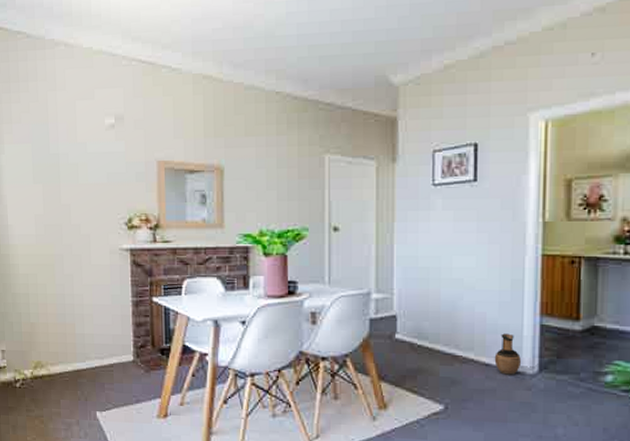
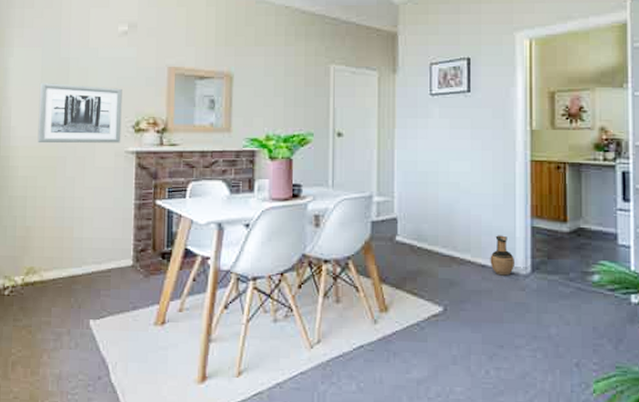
wall art: none [32,180,115,240] -> present [37,83,122,143]

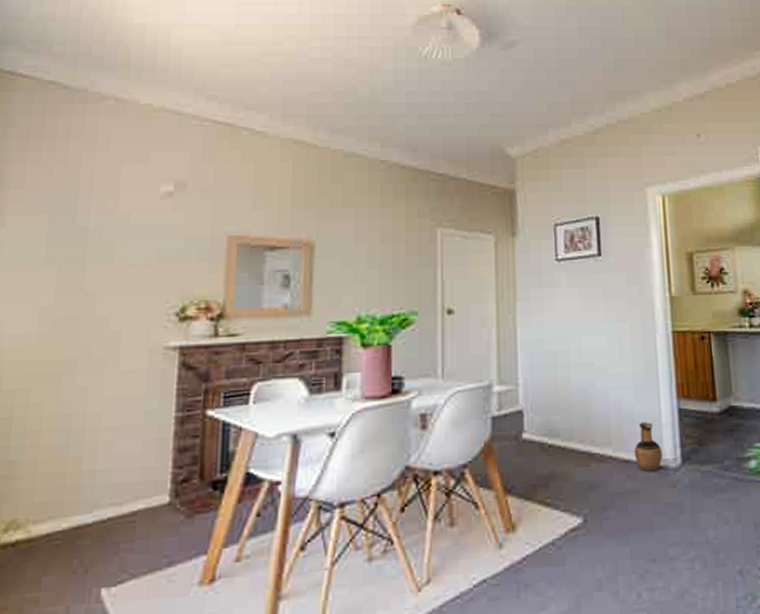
wall art: present [37,83,122,143] -> none [34,261,163,341]

